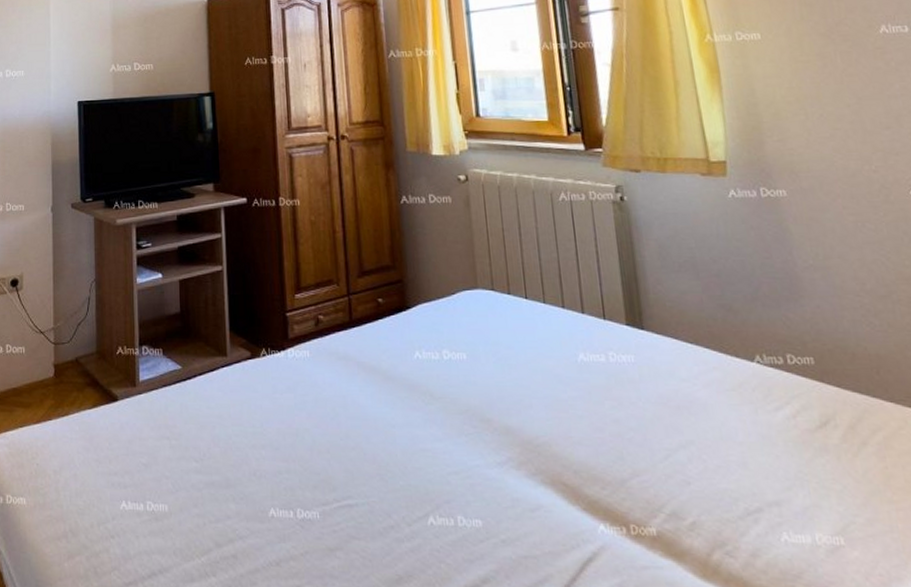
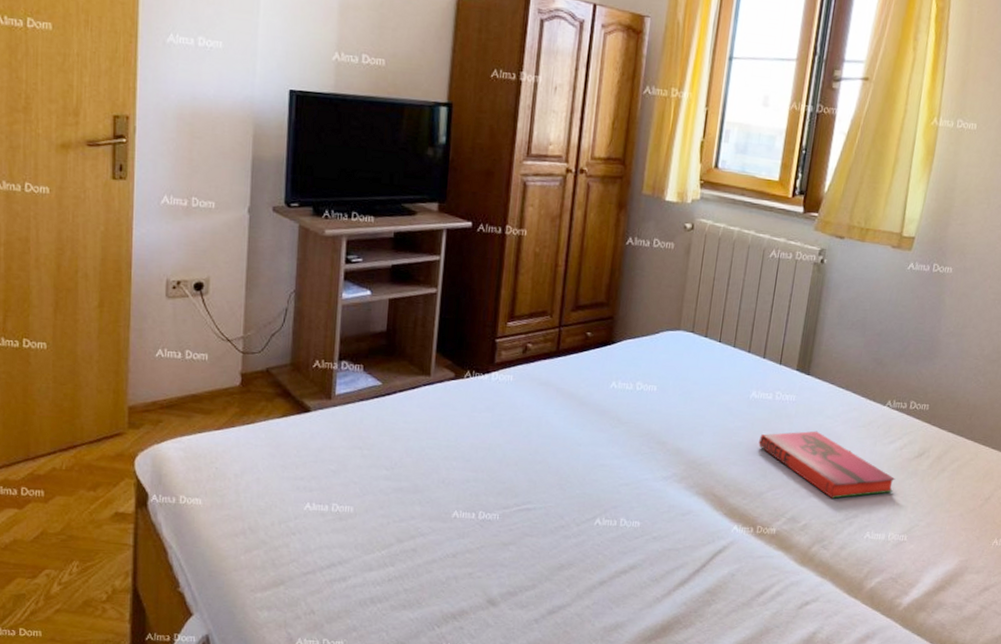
hardback book: none [602,398,803,486] -> present [758,431,896,499]

